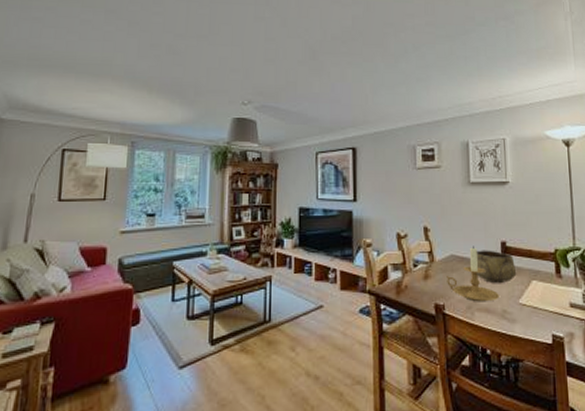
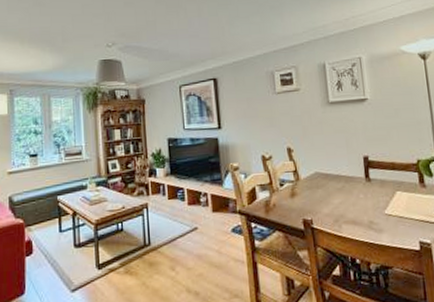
candle holder: present [447,246,499,302] -> none [312,162,365,216]
decorative bowl: present [476,250,517,284] -> none [339,165,381,197]

